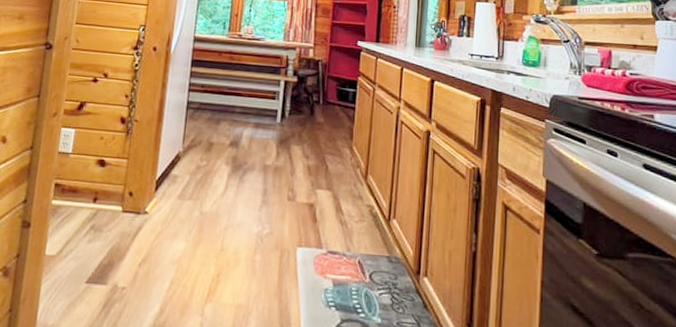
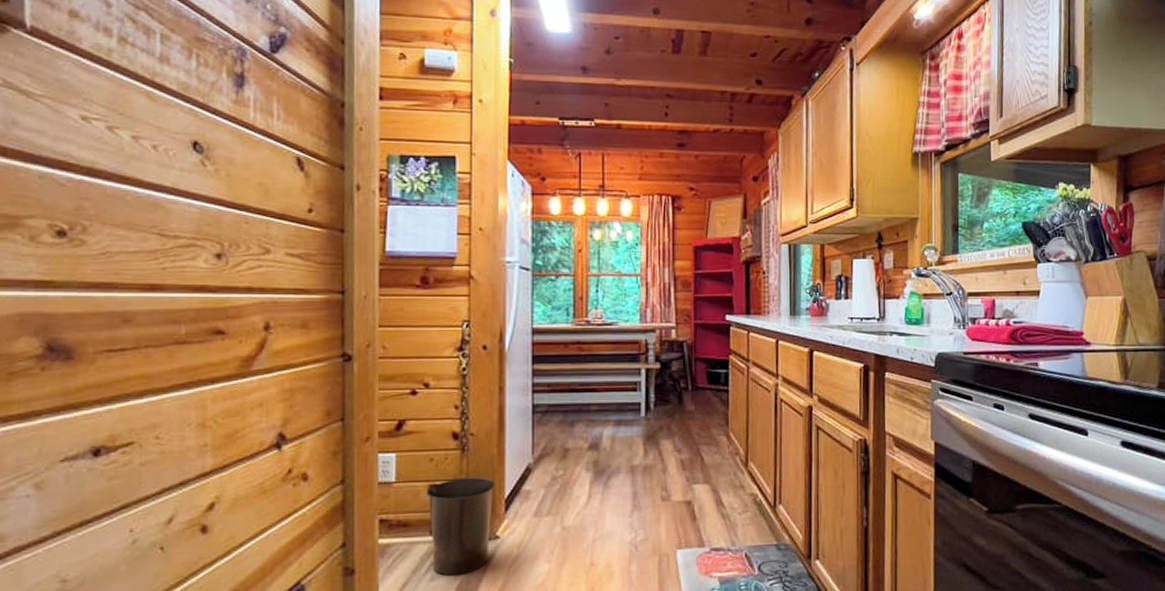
waste bin: none [91,156,150,241] -> present [426,477,496,576]

